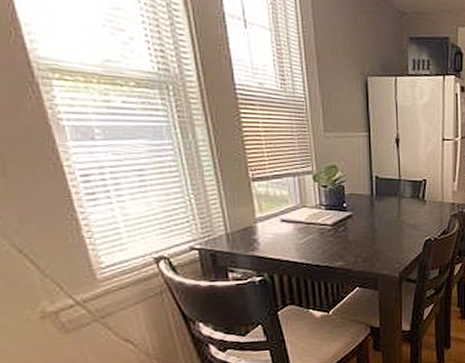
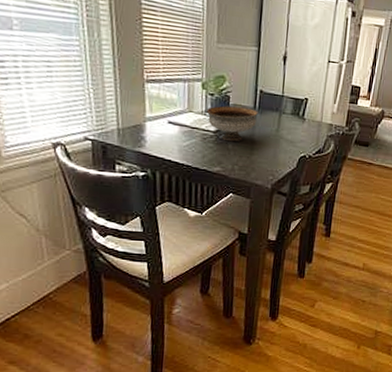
bowl: none [320,196,376,233] -> present [206,105,258,142]

